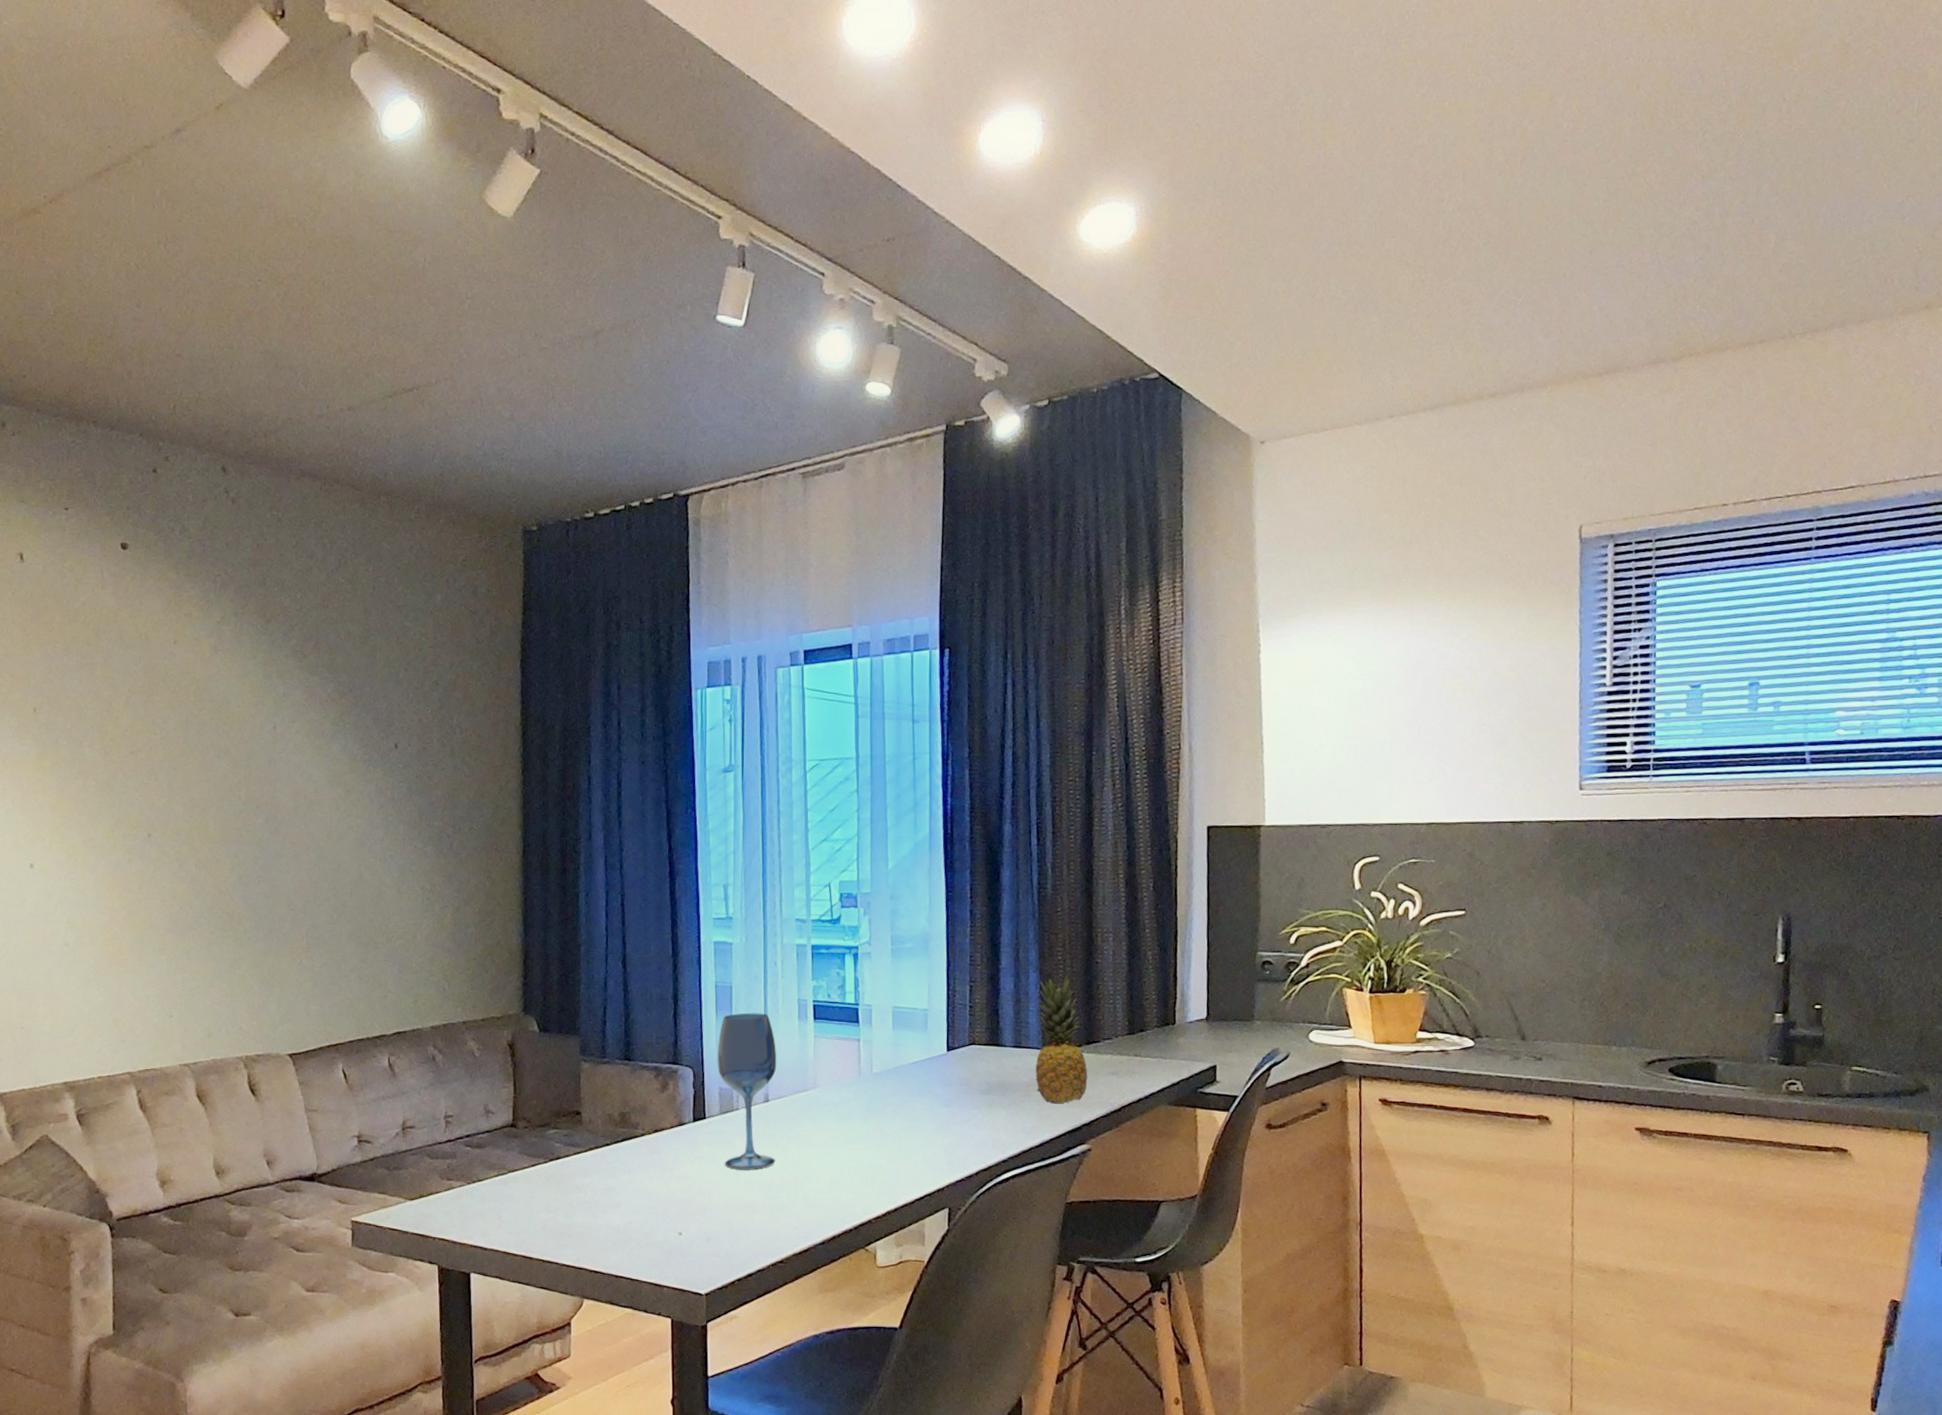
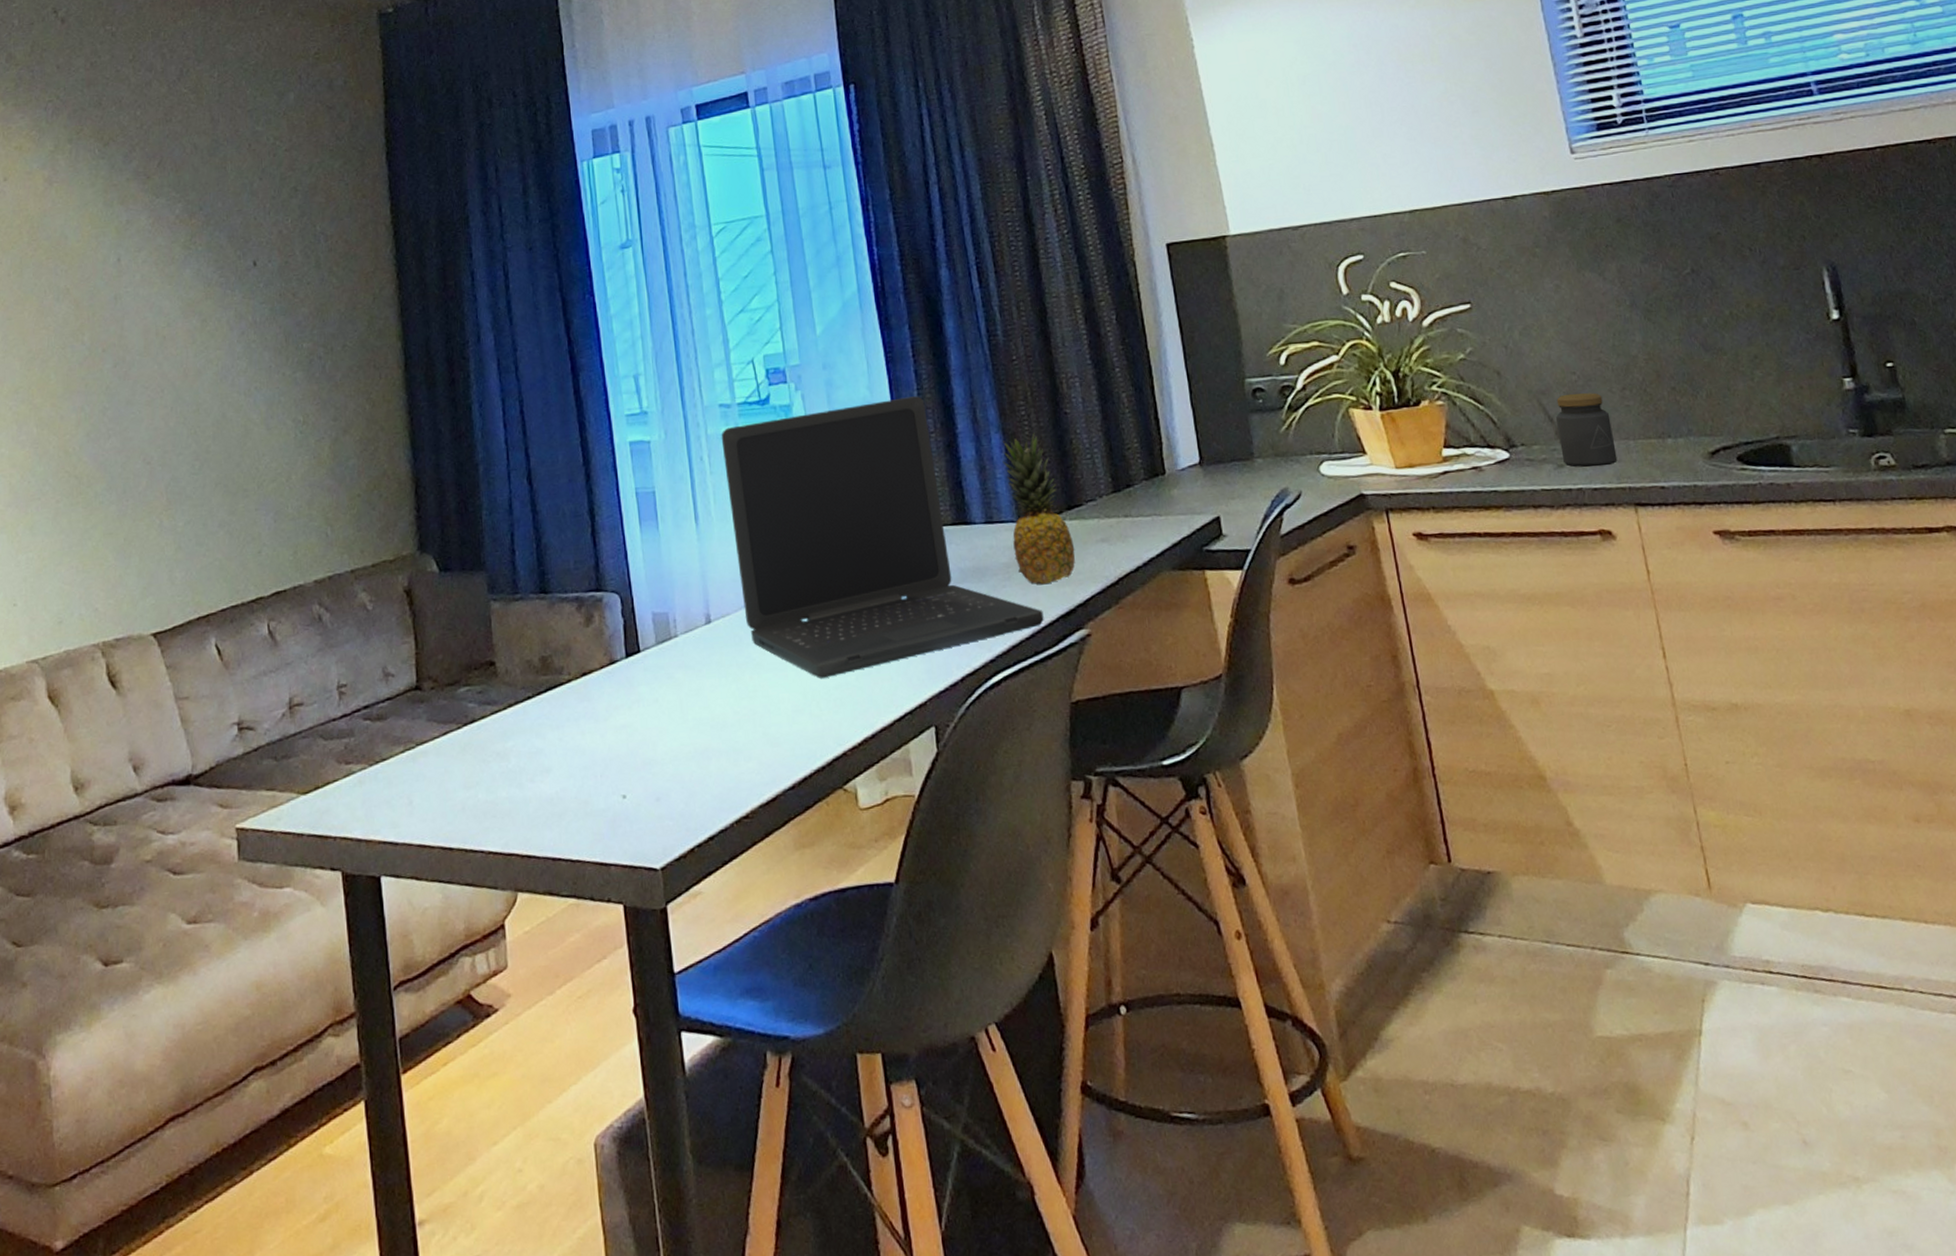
wineglass: present [718,1013,777,1169] -> none [645,518,727,709]
laptop: none [794,932,1053,1158] -> present [721,396,1044,678]
jar: none [1519,998,1567,1063] -> present [1556,392,1618,467]

